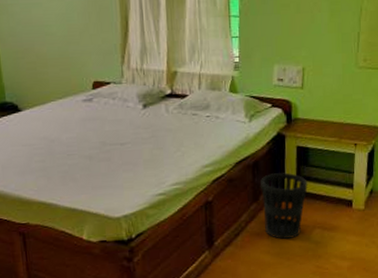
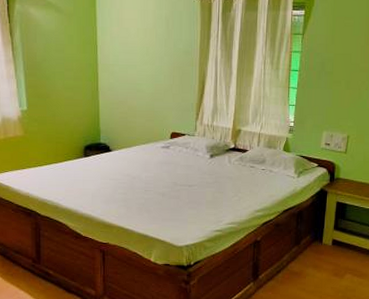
wastebasket: present [261,172,308,239] -> none [303,222,343,280]

